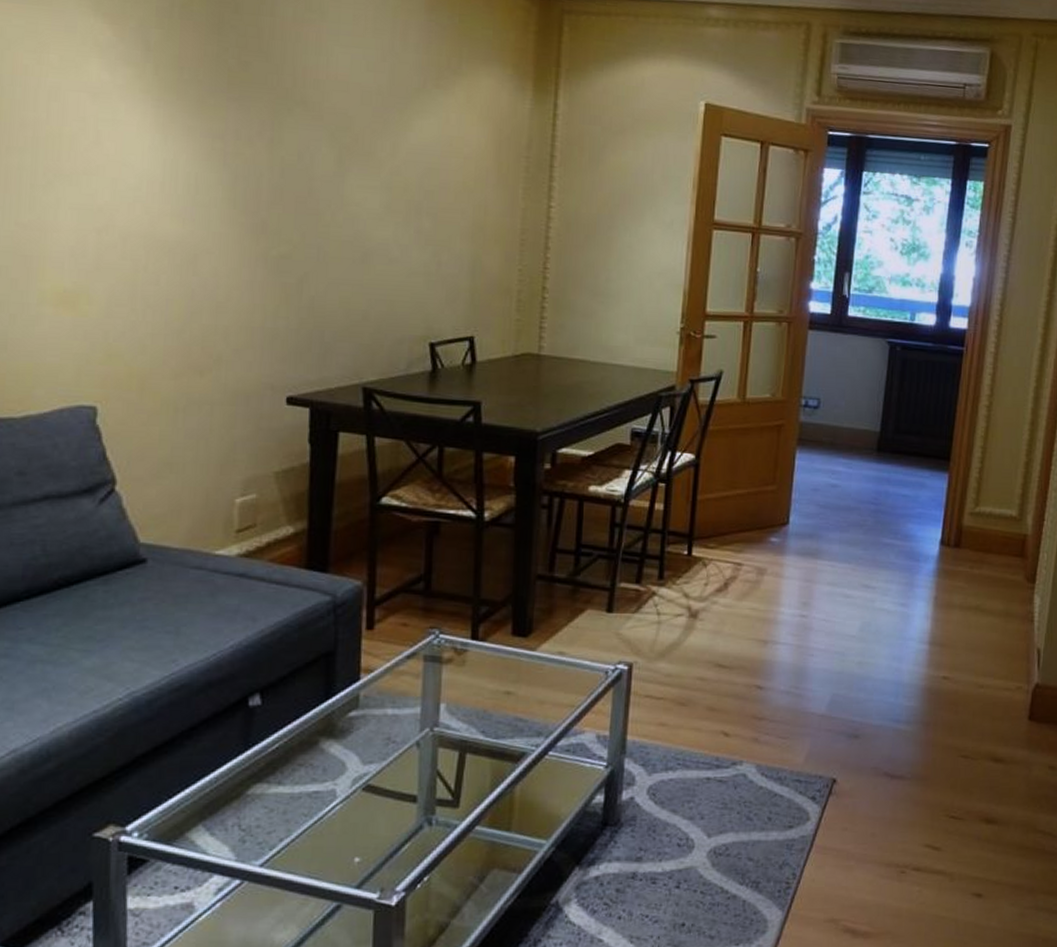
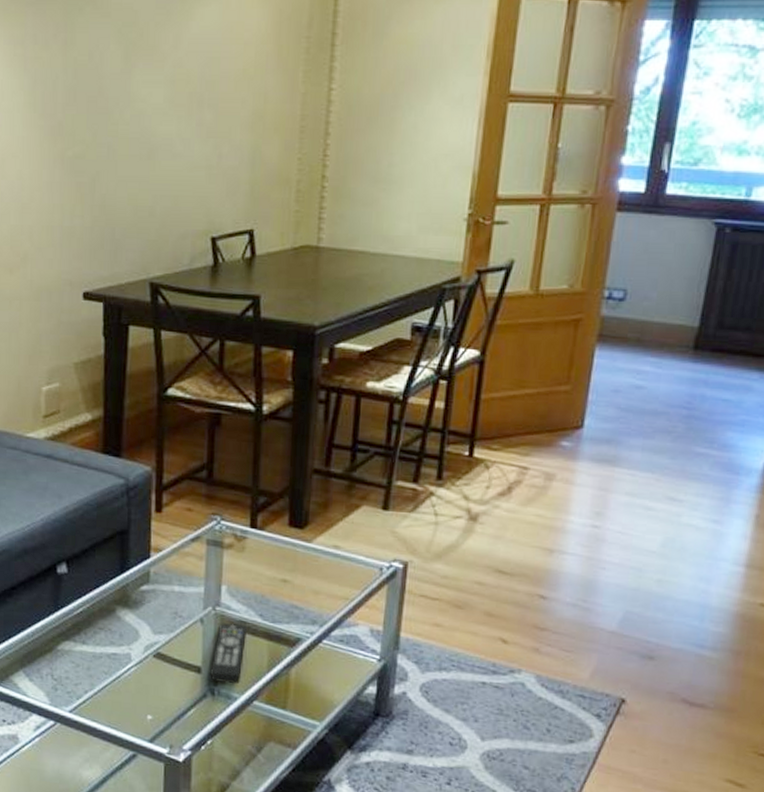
remote control: none [426,744,468,811] -> present [209,623,247,684]

